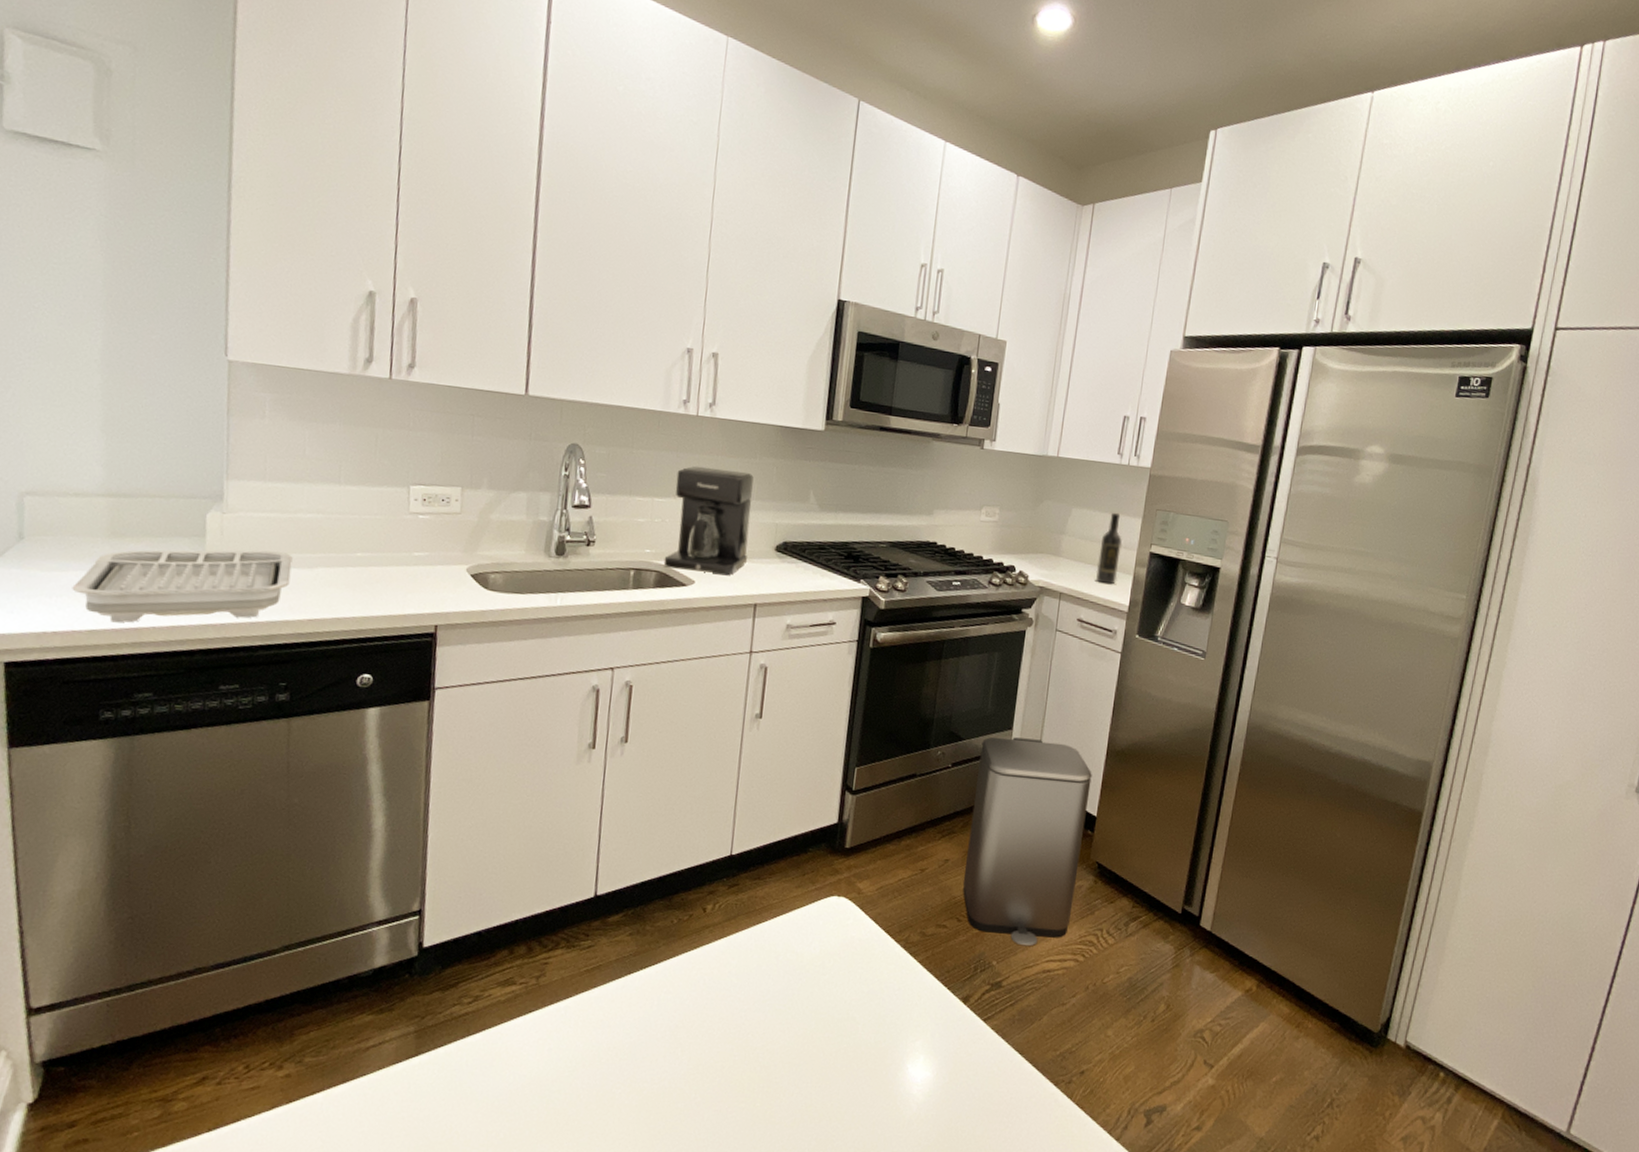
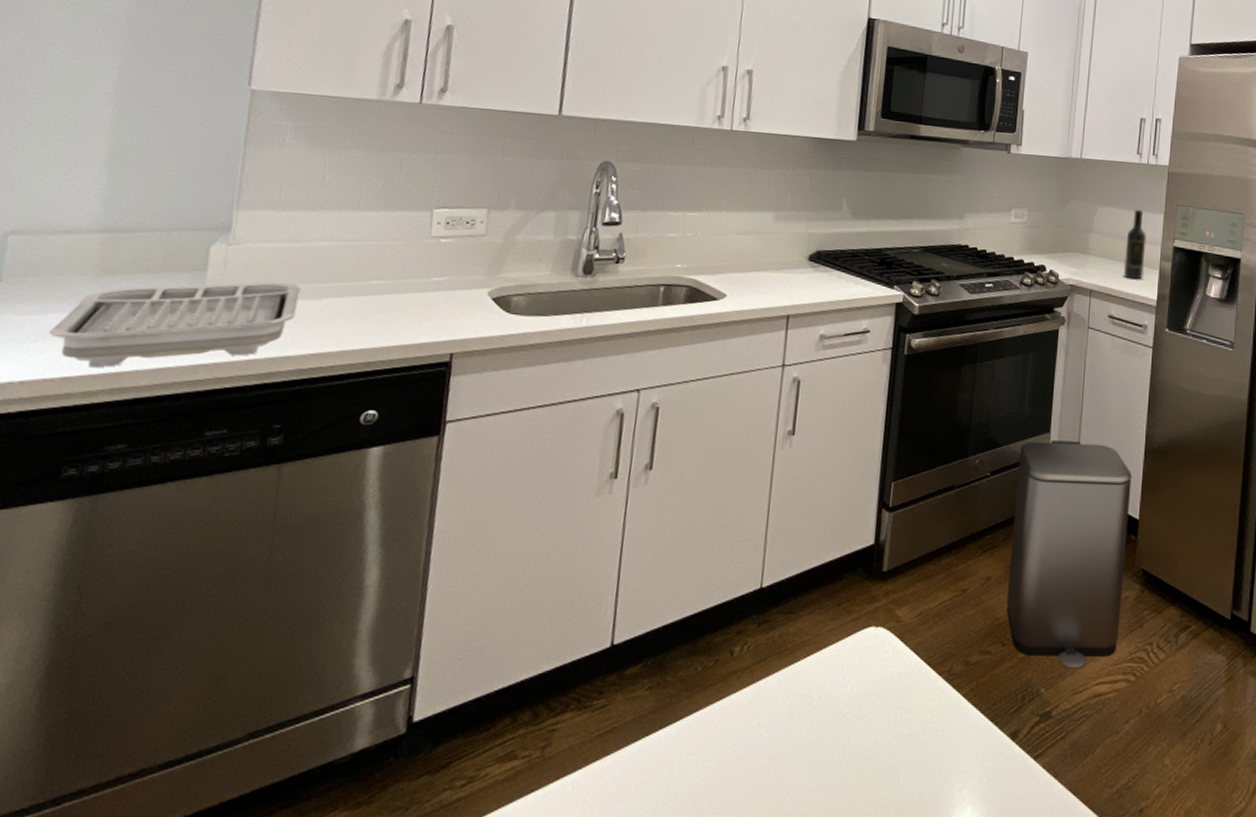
coffee maker: present [663,466,754,575] -> none [694,179,787,287]

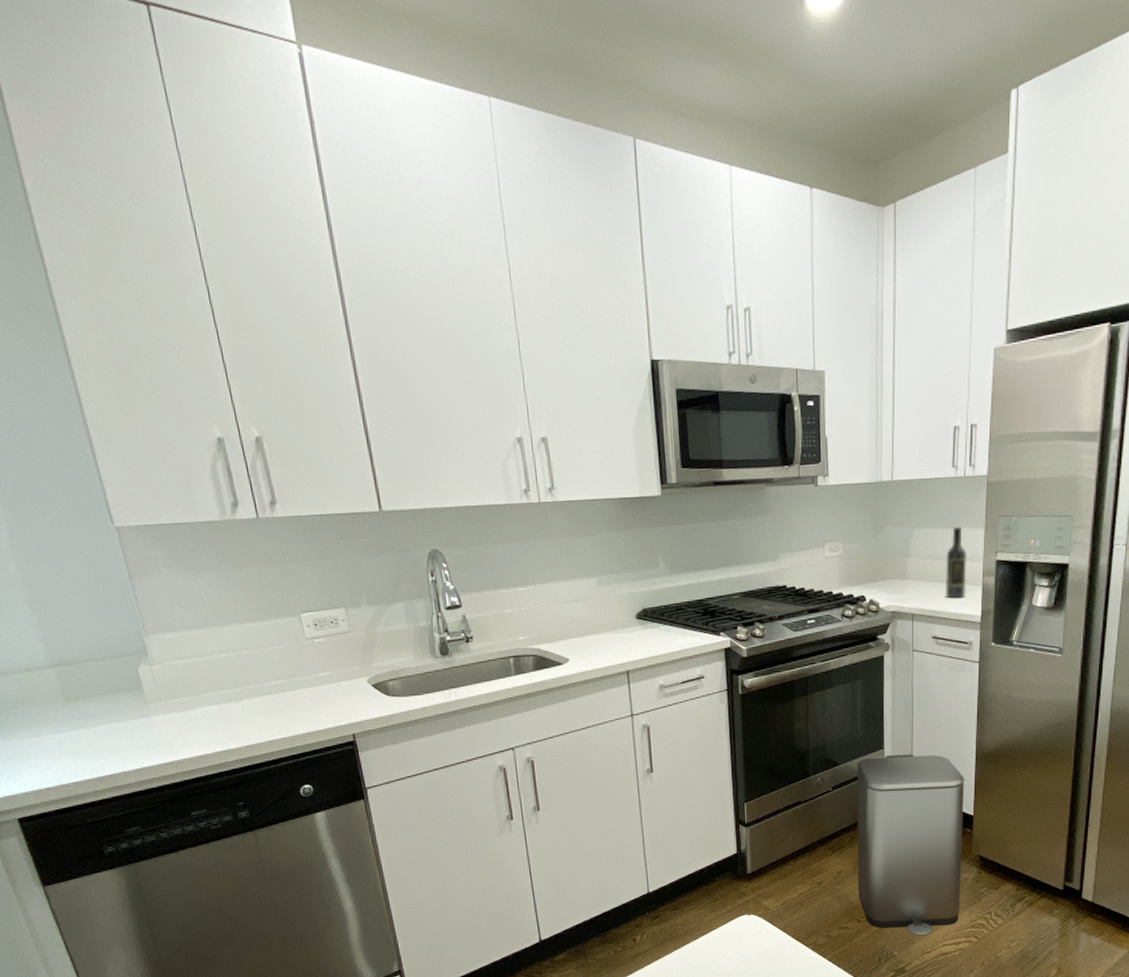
dish rack: present [48,282,301,368] -> none [50,691,223,773]

